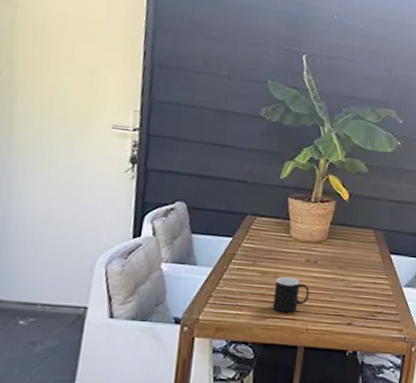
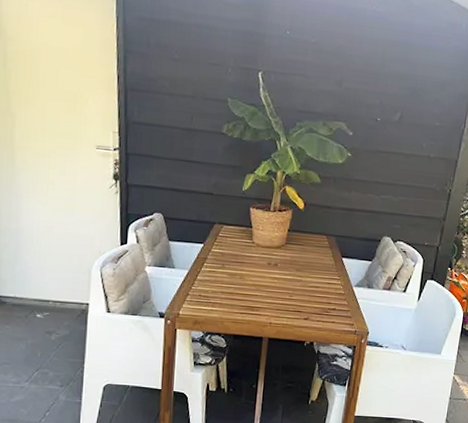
cup: present [272,277,310,313] -> none [240,278,271,309]

